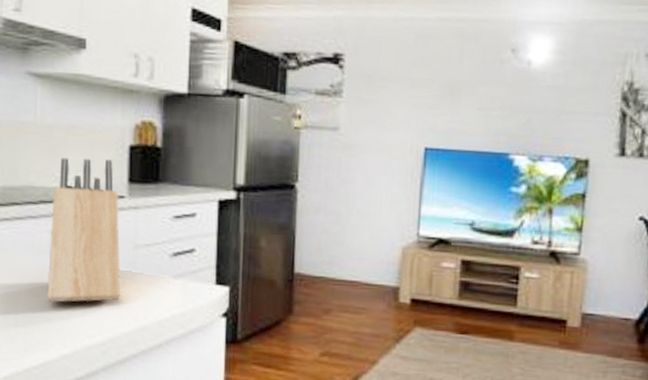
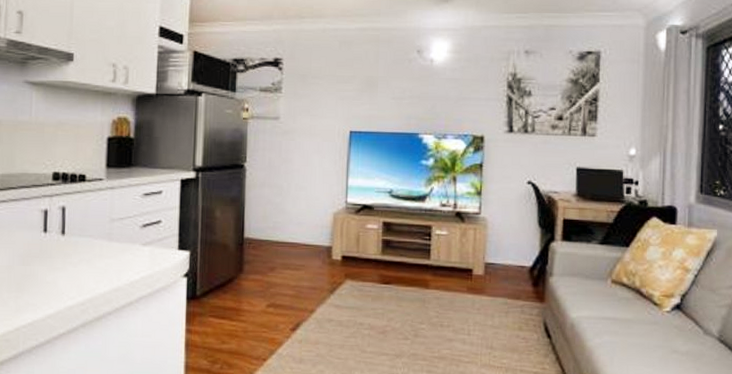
knife block: present [47,158,121,303] -> none [36,149,99,270]

